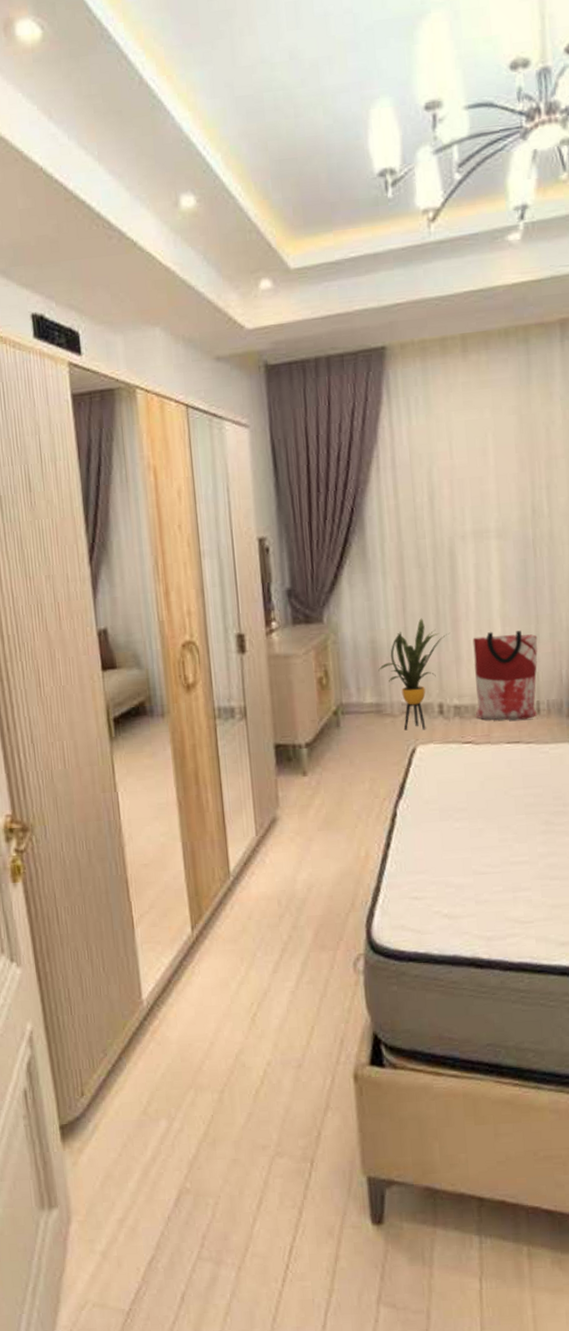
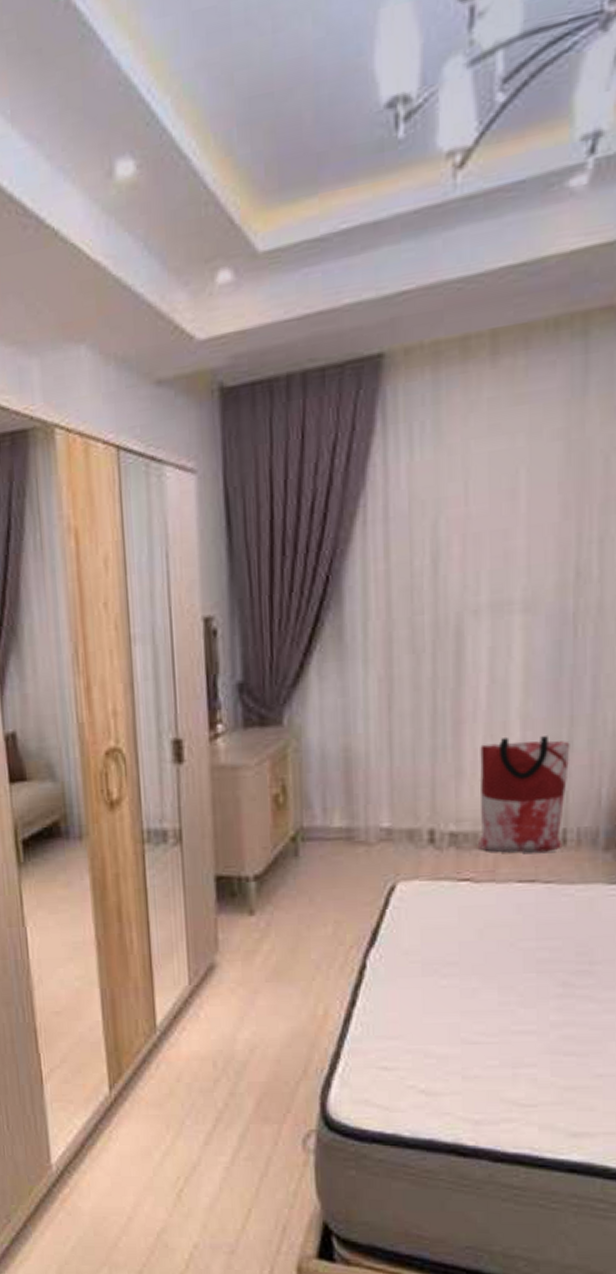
house plant: present [378,618,450,731] -> none [352,719,450,863]

